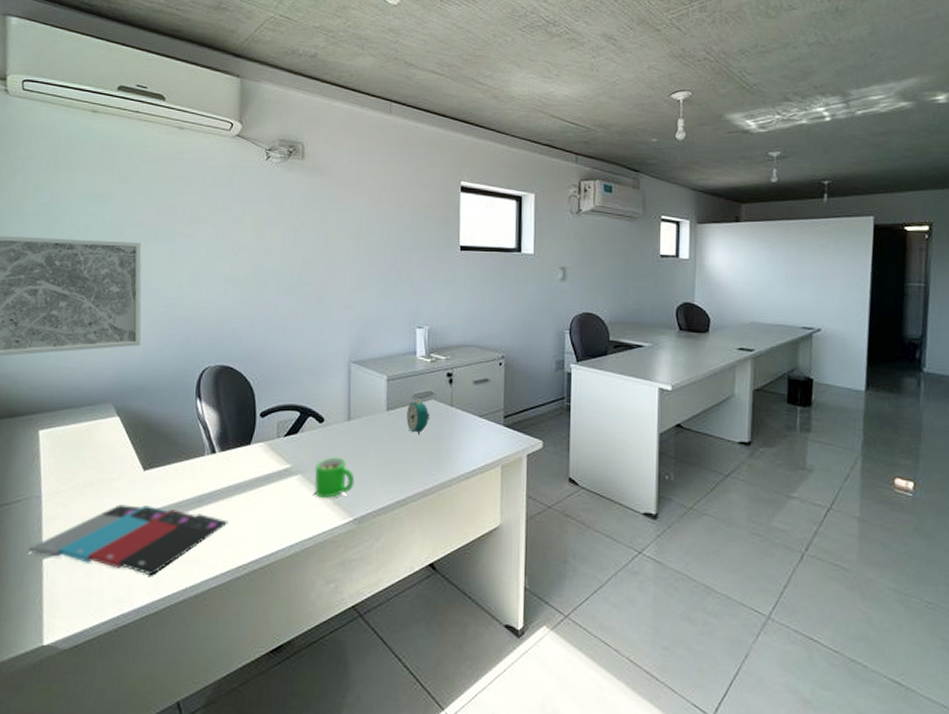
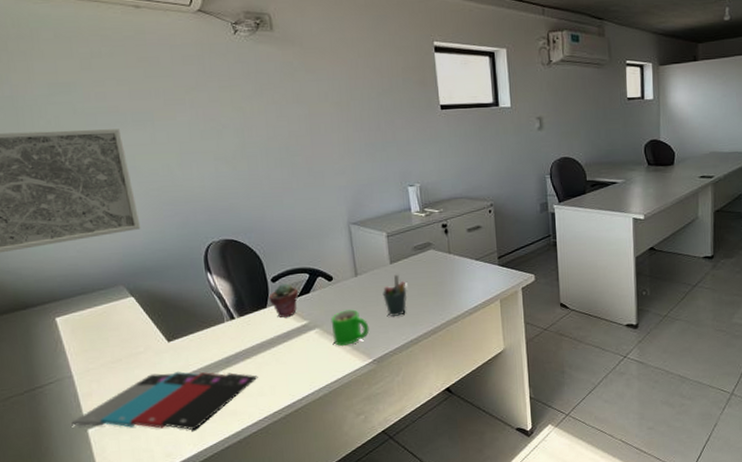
potted succulent: none [254,420,286,459] -> present [269,283,298,318]
pen holder: none [374,423,401,472] -> present [382,274,407,318]
alarm clock: present [406,400,430,436] -> none [409,251,431,283]

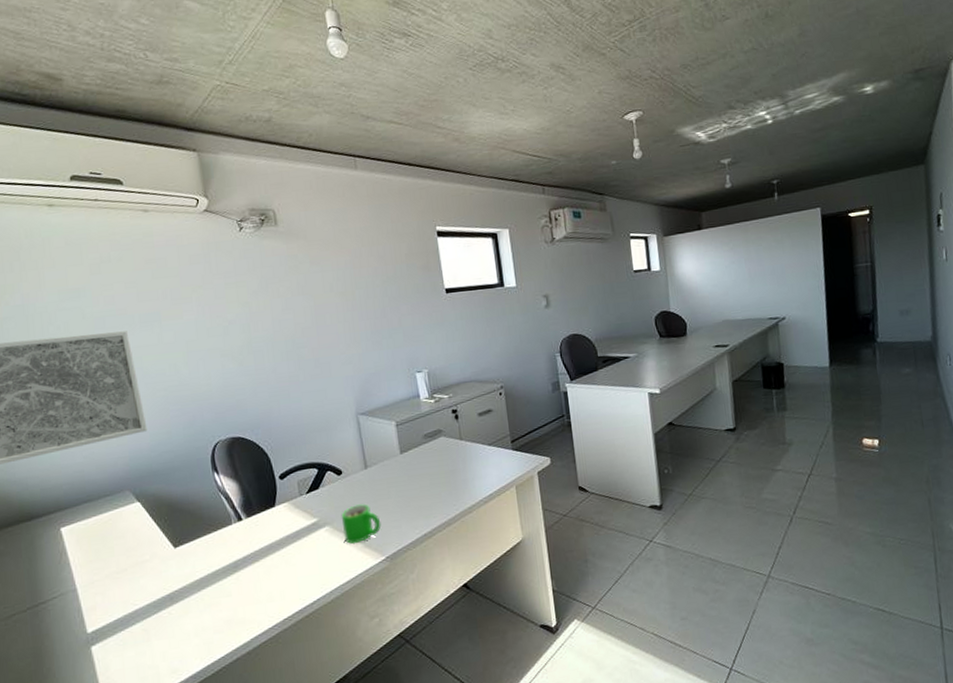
smartphone: present [71,371,258,430] -> none [74,578,267,644]
potted succulent: present [269,283,298,318] -> none [277,480,307,517]
pen holder: present [382,274,407,318] -> none [393,464,419,511]

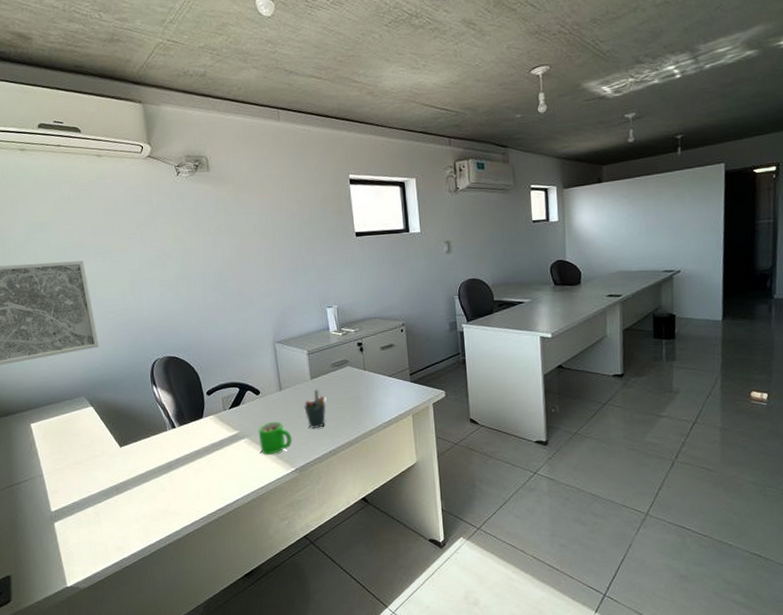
pen holder: none [393,464,419,511] -> present [304,389,326,430]

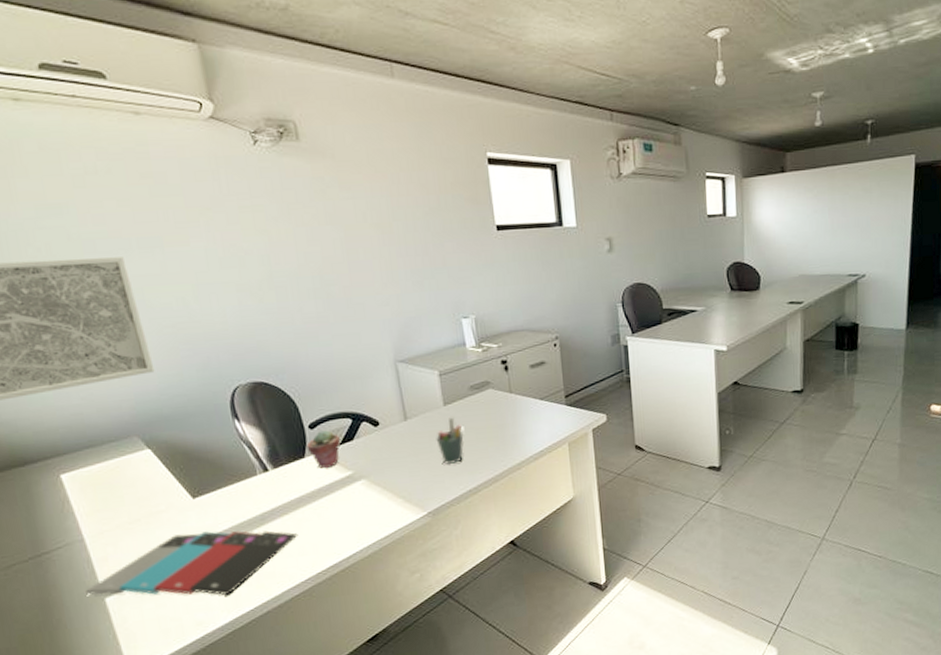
smartphone: none [41,473,195,527] -> present [85,530,298,595]
potted succulent: none [204,396,230,428] -> present [306,430,340,469]
mug: present [258,421,293,455] -> none [378,457,423,498]

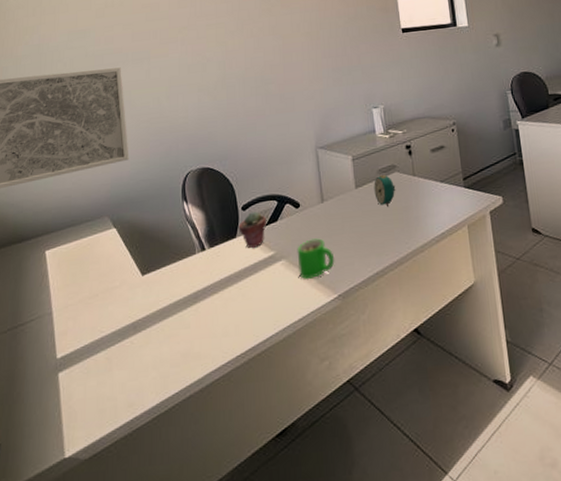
smartphone: present [85,530,298,595] -> none [45,307,224,375]
mug: none [378,457,423,498] -> present [297,238,335,279]
pen holder: present [436,417,464,465] -> none [348,199,373,247]
alarm clock: none [465,391,490,426] -> present [374,174,396,208]

